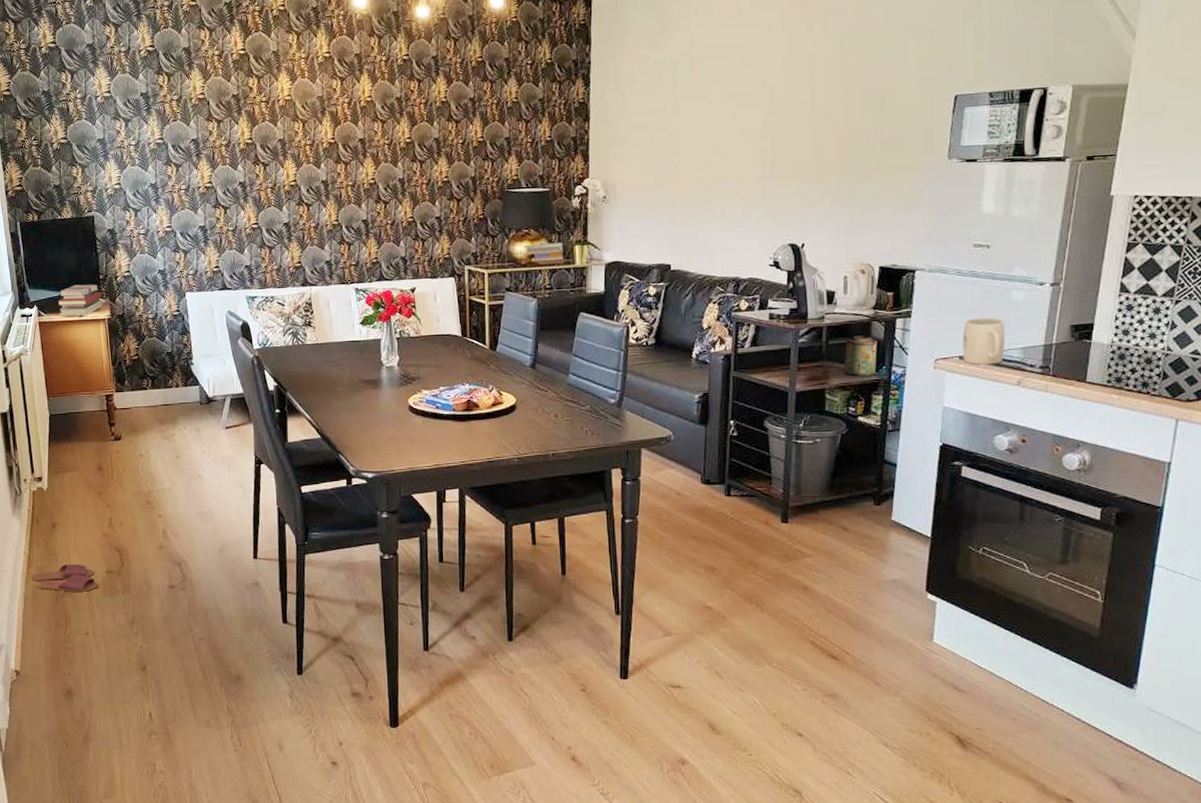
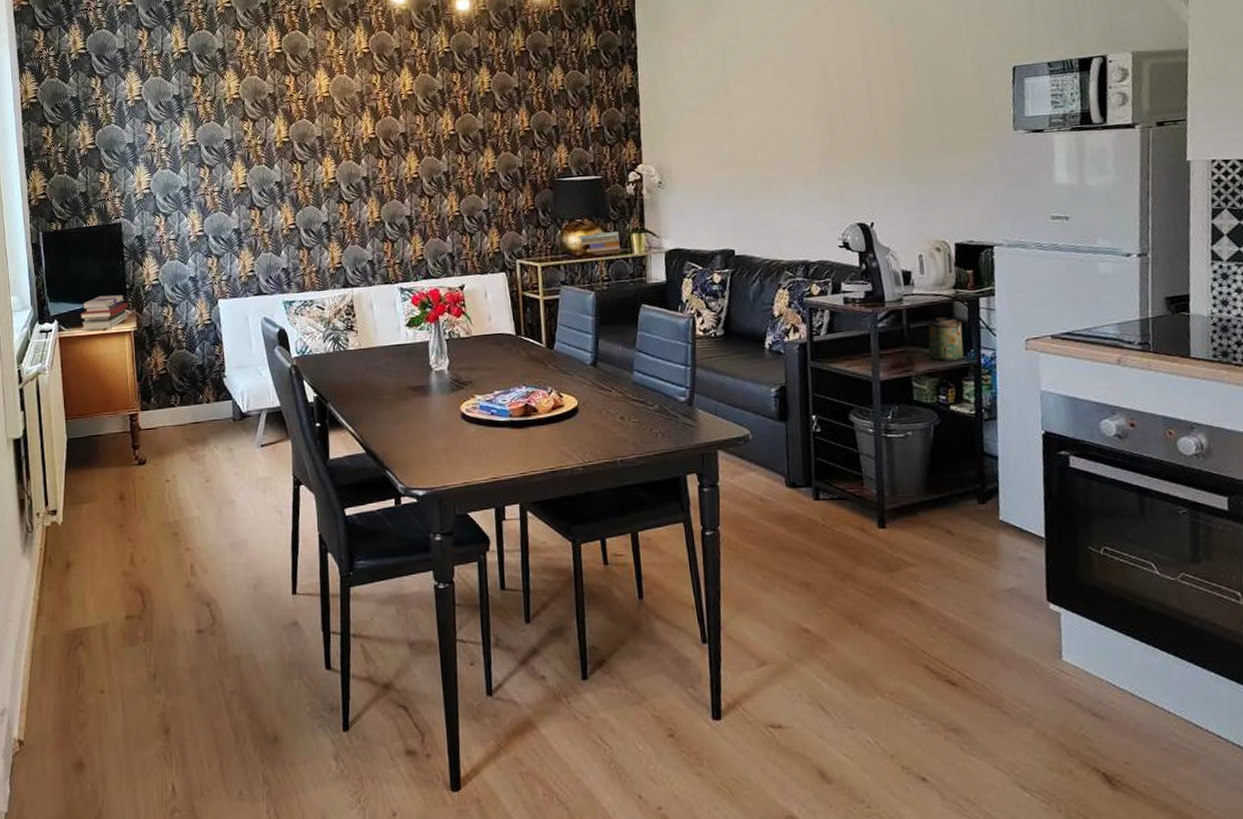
slippers: present [31,563,99,592] -> none [40,608,118,643]
mug: present [962,317,1006,365] -> none [1051,292,1099,344]

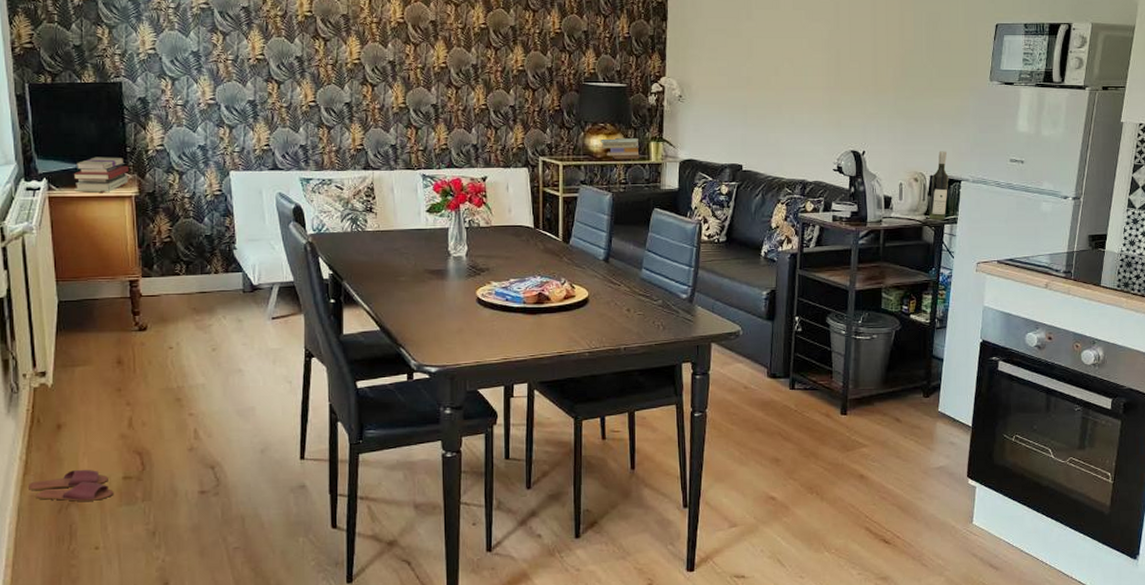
slippers: none [40,608,118,643] -> present [27,469,114,502]
canister: present [928,317,964,362] -> none [898,239,928,278]
bottle: none [957,214,980,294] -> present [928,151,949,220]

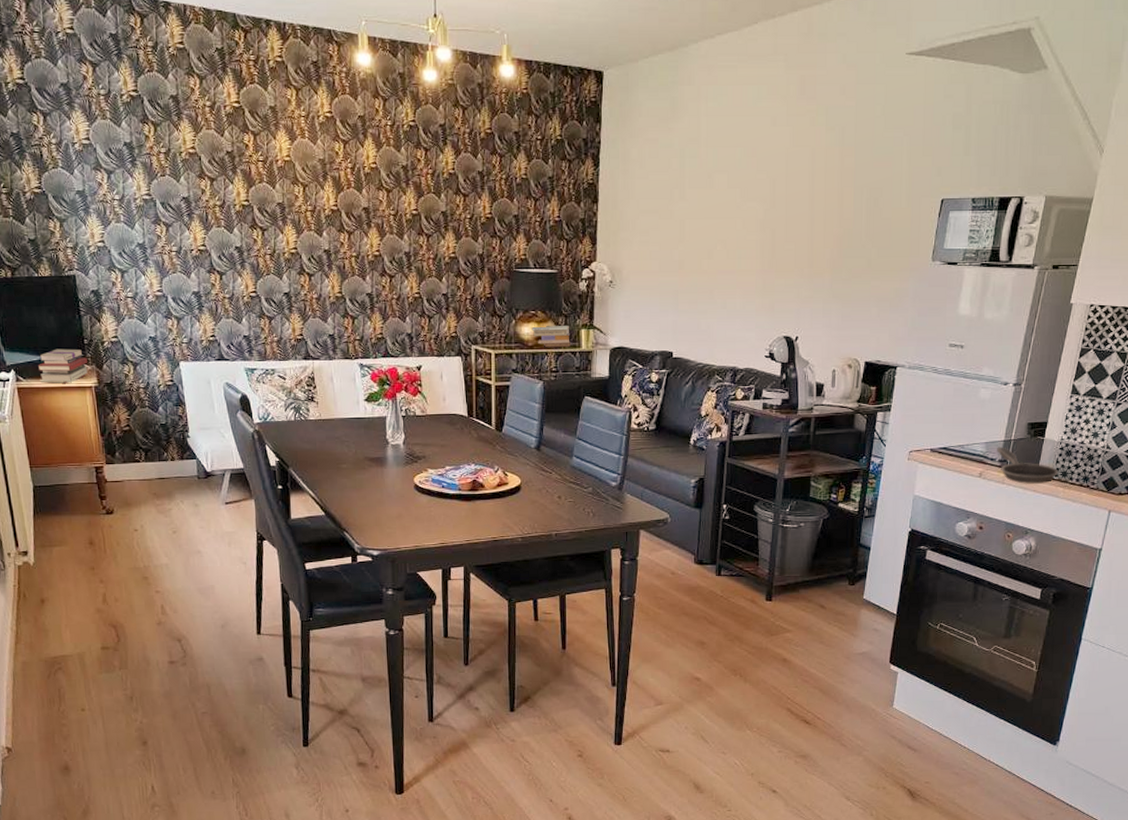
slippers: present [27,469,114,502] -> none [19,639,94,668]
bottle: present [928,151,949,220] -> none [861,336,884,408]
frying pan: none [1061,258,1121,295] -> present [997,447,1059,484]

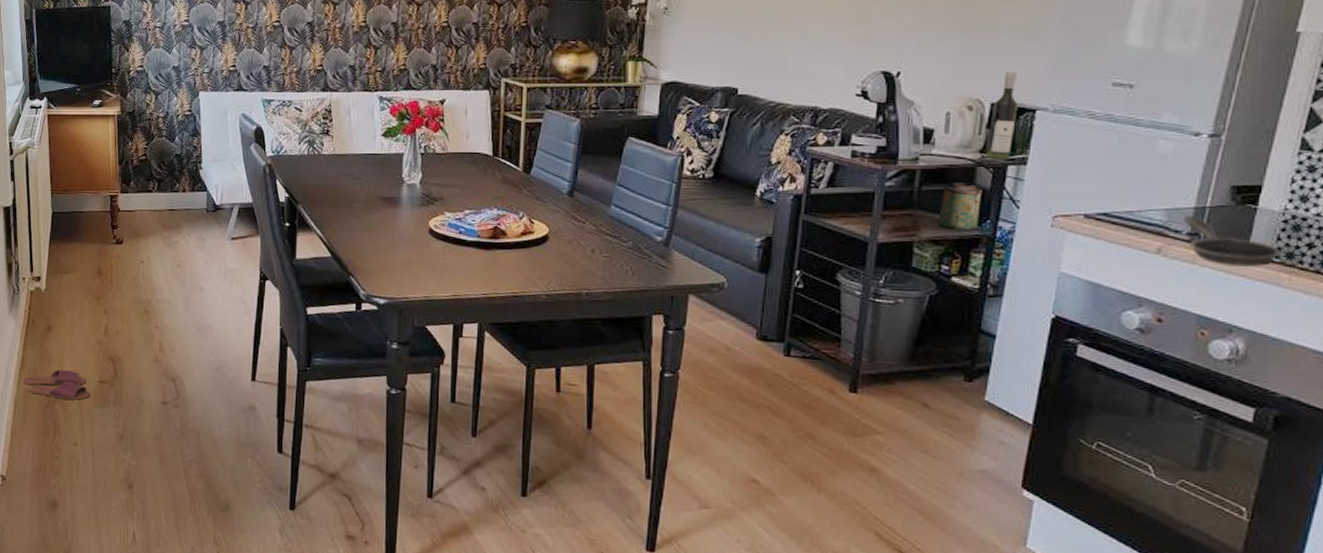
slippers: none [19,639,94,668] -> present [23,369,91,400]
books: present [37,349,88,383] -> none [68,77,113,111]
books: present [532,326,570,348] -> none [570,57,615,82]
canister: none [828,427,859,466] -> present [938,182,982,232]
bottle: none [861,336,884,408] -> present [985,72,1019,160]

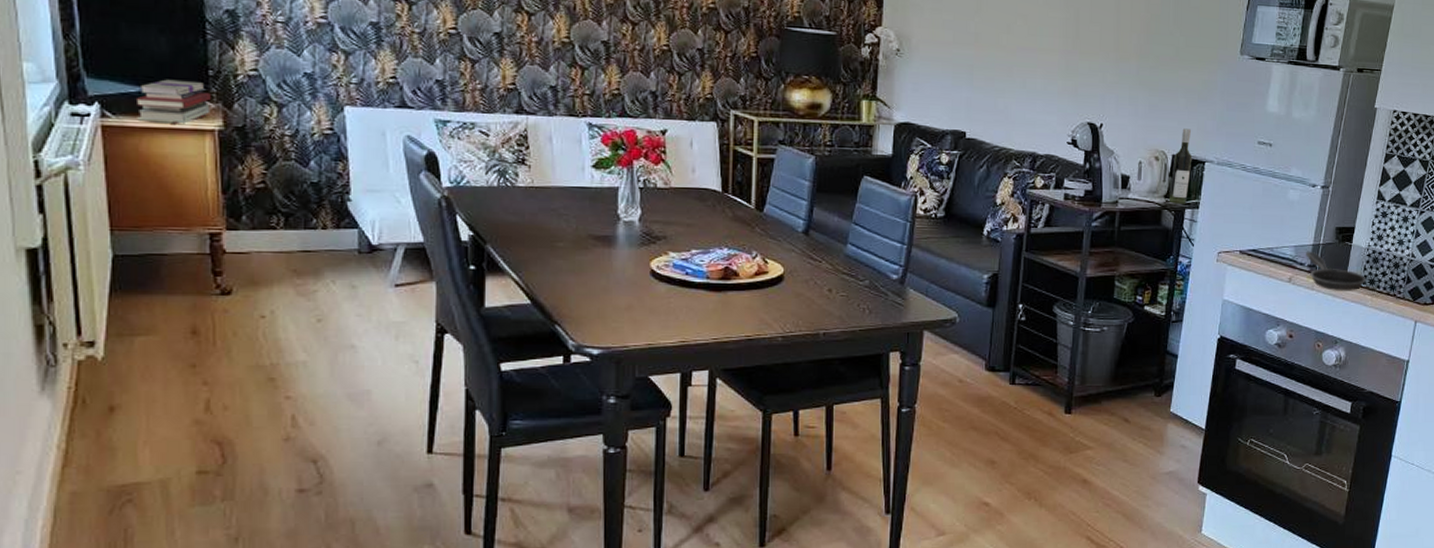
slippers: present [23,369,91,400] -> none [67,461,184,500]
books: none [68,77,113,111] -> present [135,79,211,124]
canister: present [938,182,982,232] -> none [1133,223,1166,266]

